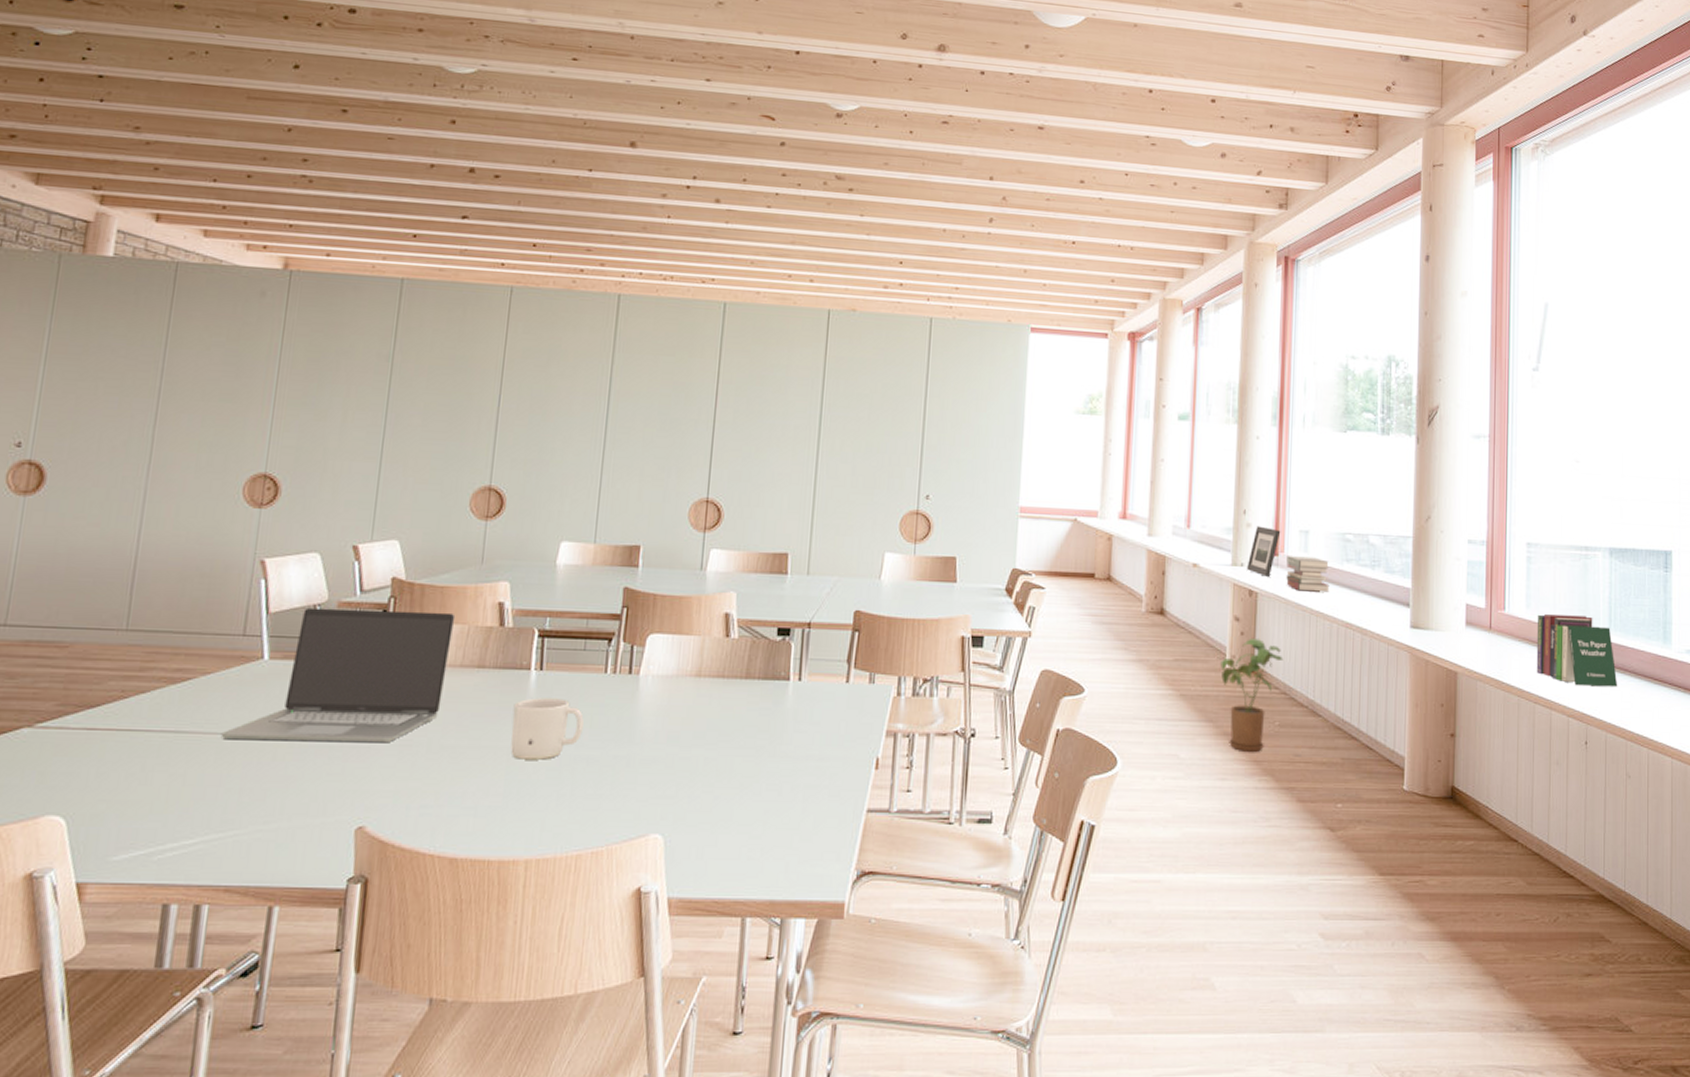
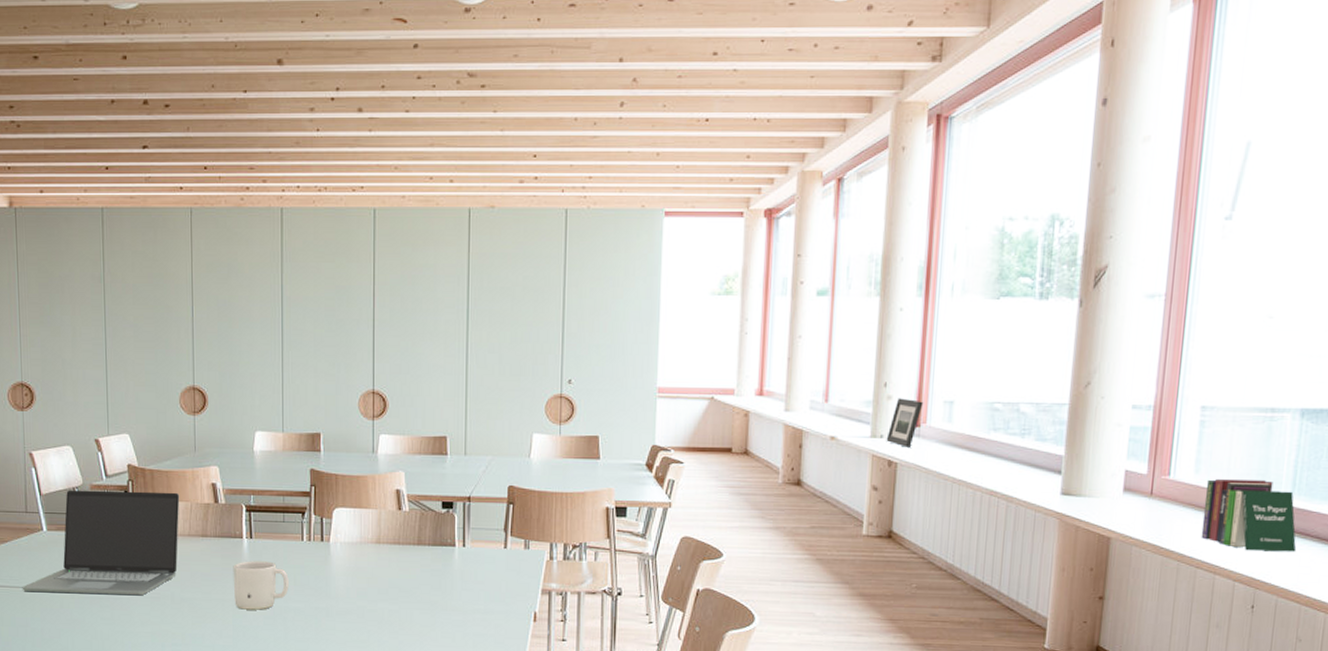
house plant: present [1220,639,1284,752] -> none [857,507,923,611]
books: present [1286,556,1330,592] -> none [927,427,975,461]

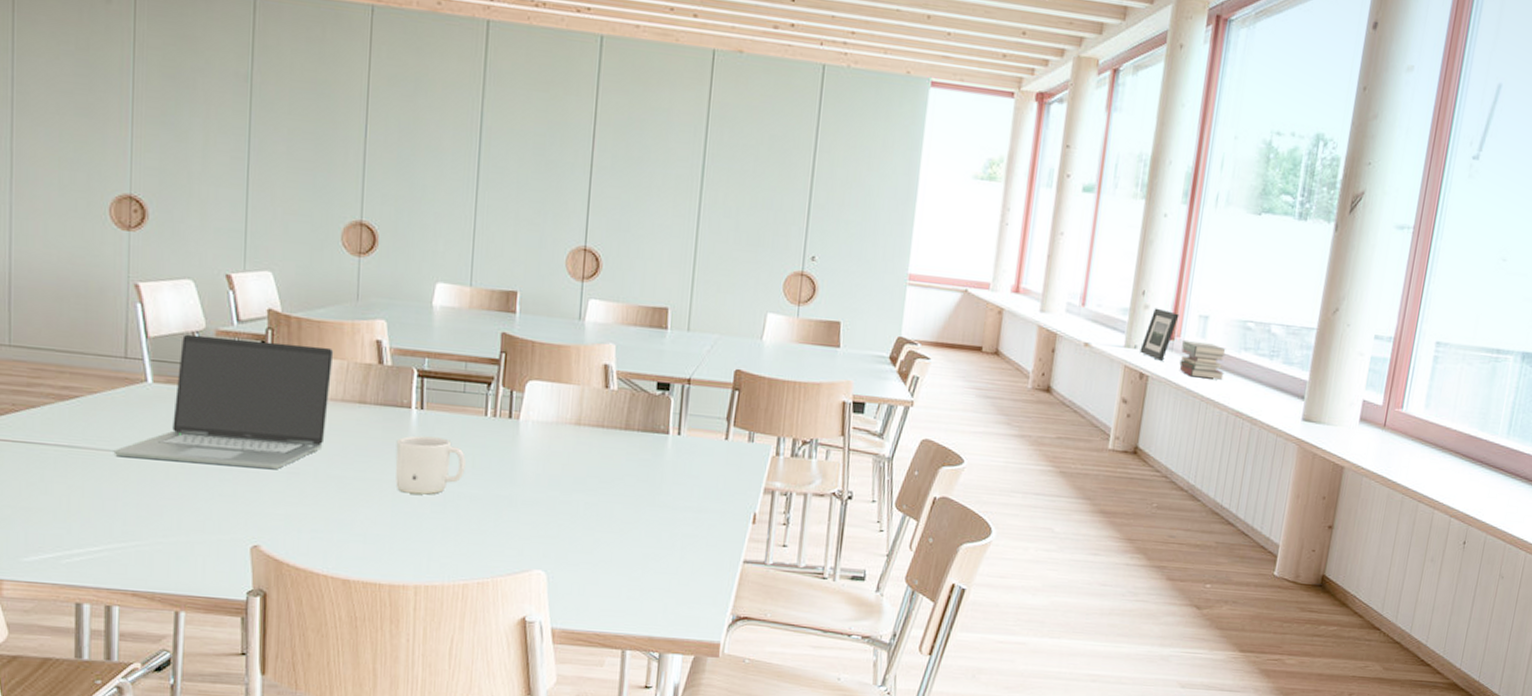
books: none [927,427,975,461] -> present [1179,341,1226,380]
books: present [1201,479,1297,552] -> none [1425,415,1509,492]

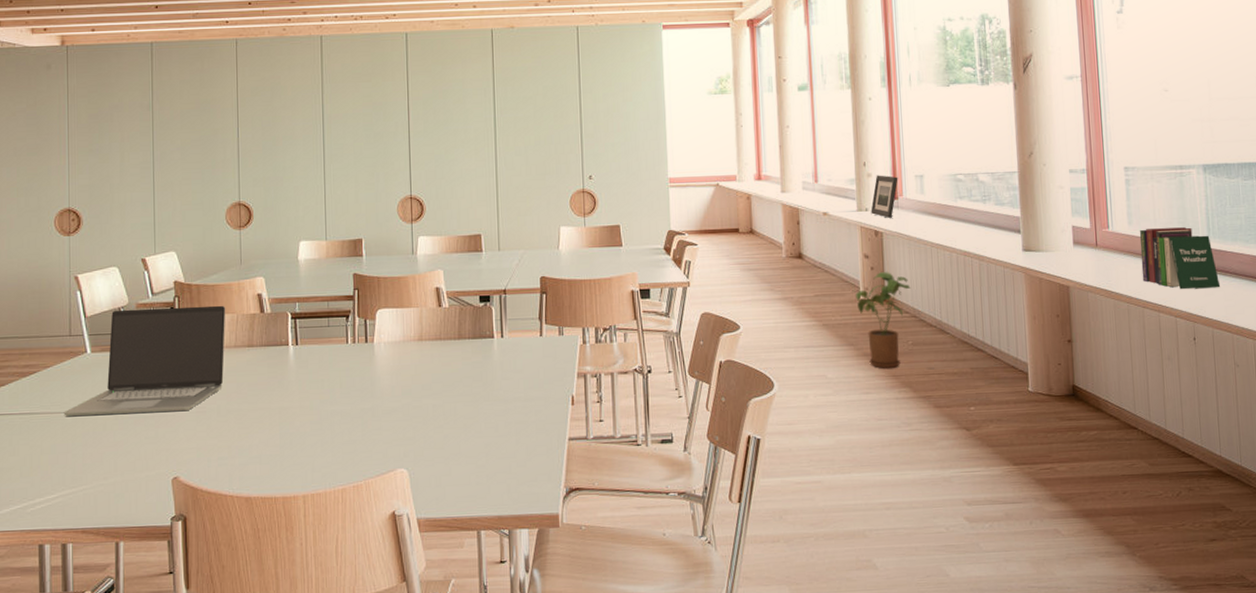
mug: present [395,435,466,495] -> none [279,366,335,417]
house plant: none [1103,421,1168,531] -> present [856,272,911,368]
books: present [1179,341,1226,380] -> none [906,197,947,228]
books: none [1425,415,1509,492] -> present [1139,227,1221,290]

